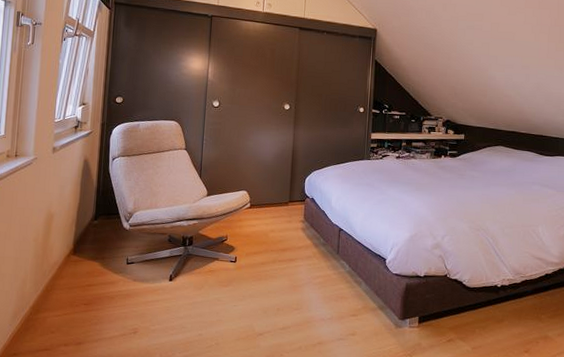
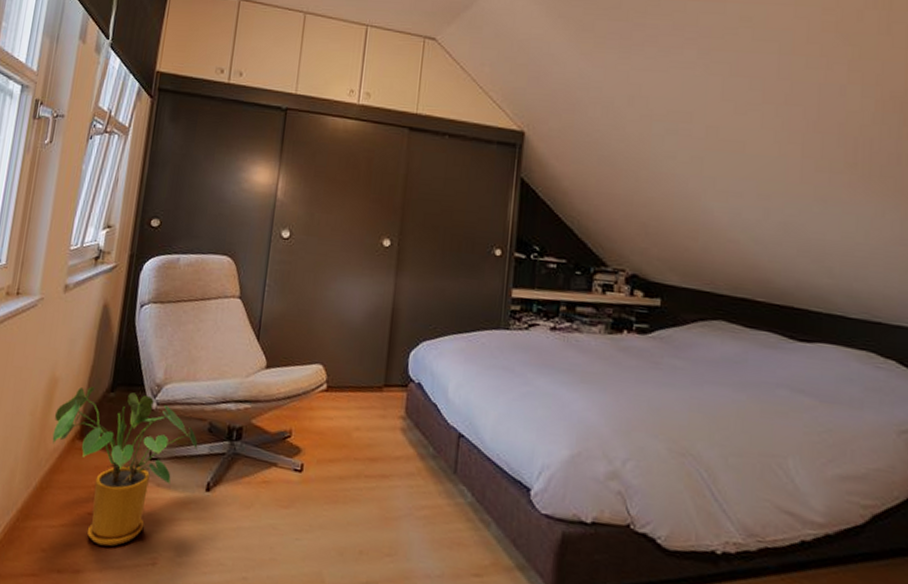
house plant: none [52,217,162,325] -> present [52,386,198,547]

